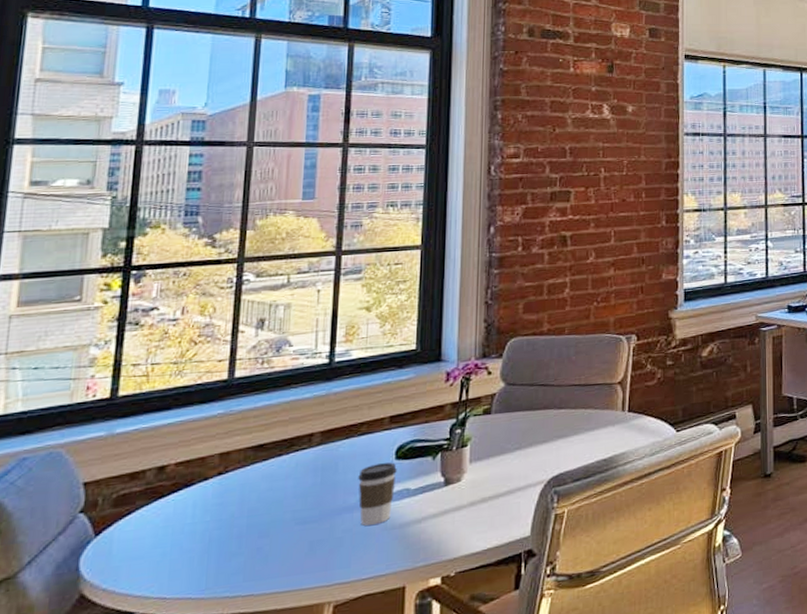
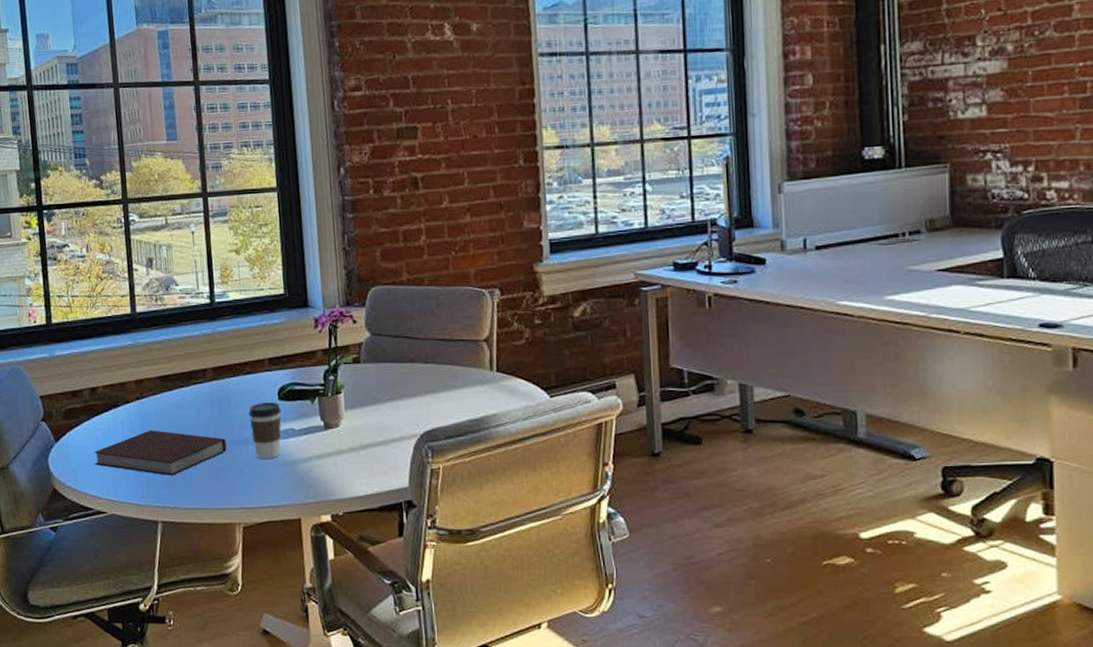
notebook: none [147,507,326,559] -> present [94,430,227,476]

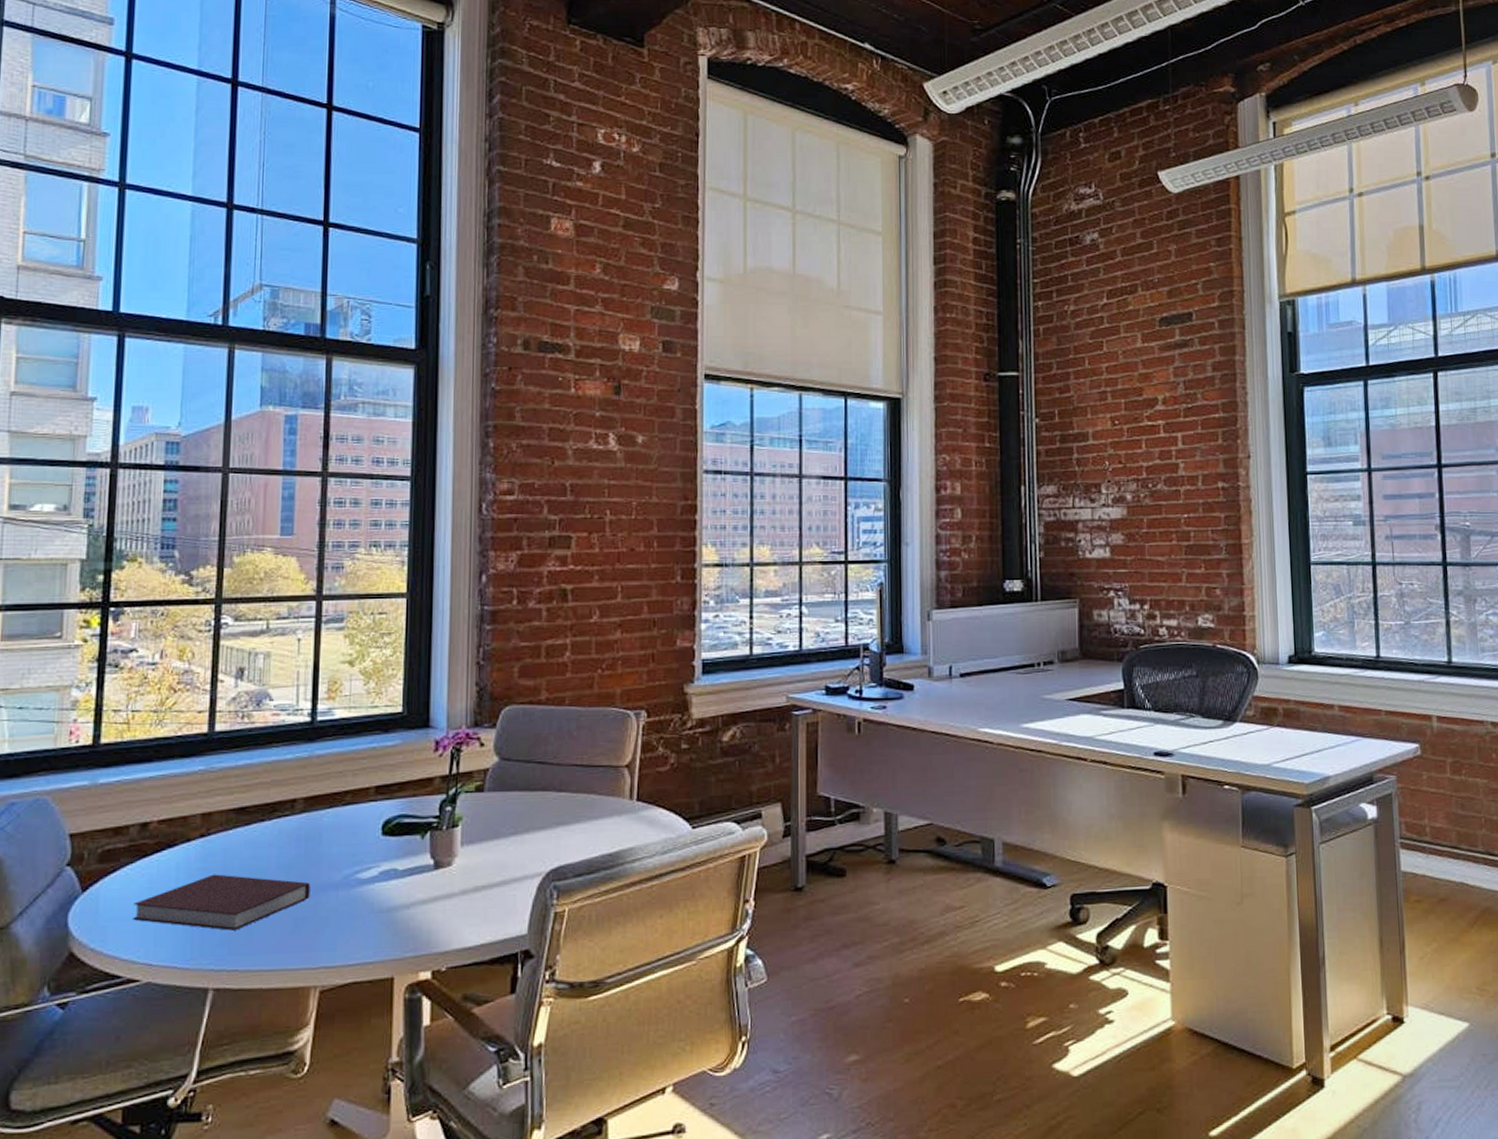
coffee cup: present [249,402,282,459] -> none [343,838,384,906]

